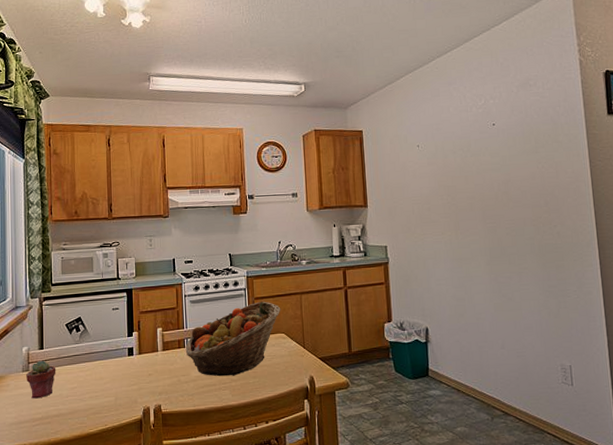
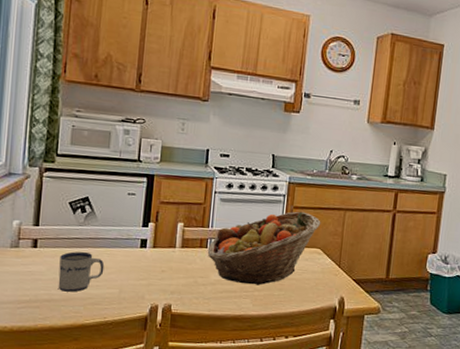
potted succulent: present [26,360,56,399] -> none [14,237,52,280]
mug: none [63,367,100,405] -> present [58,251,105,292]

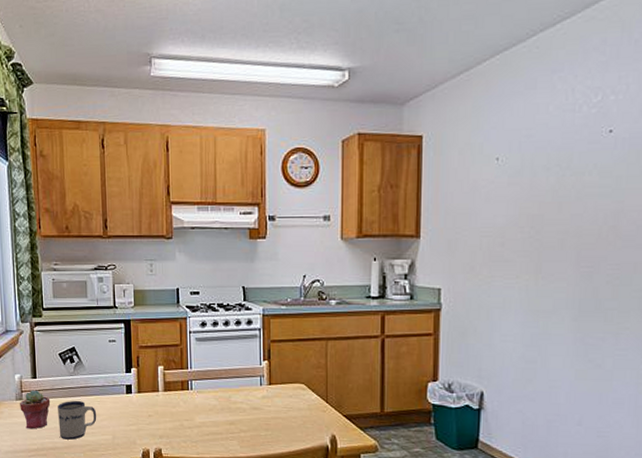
potted succulent: none [14,237,52,280] -> present [20,390,51,429]
fruit basket: present [207,211,321,285] -> none [189,345,302,426]

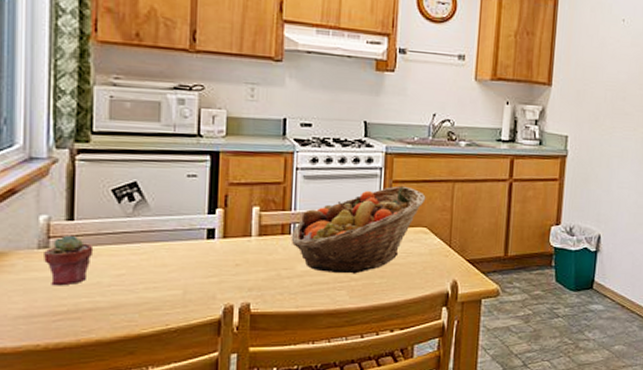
mug: present [58,401,97,440] -> none [104,248,163,297]
fruit basket: none [189,345,302,426] -> present [291,185,426,274]

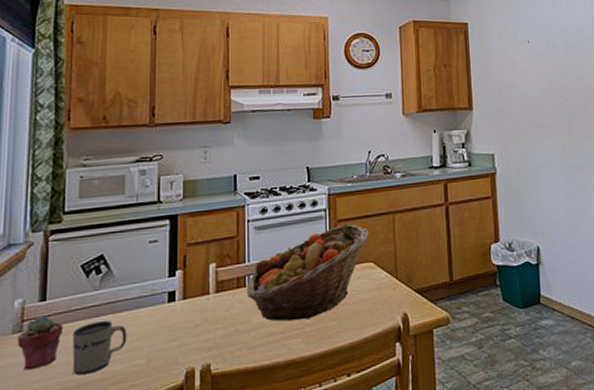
mug: none [104,248,163,297] -> present [72,321,127,375]

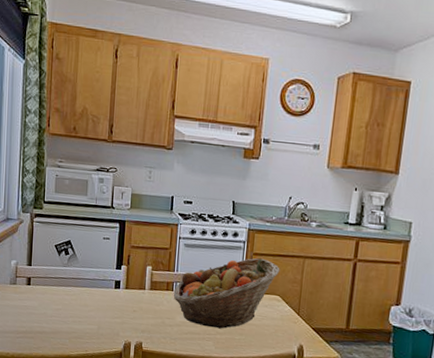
potted succulent: present [17,316,64,371] -> none [13,276,43,313]
mug: present [72,321,127,375] -> none [48,289,85,326]

